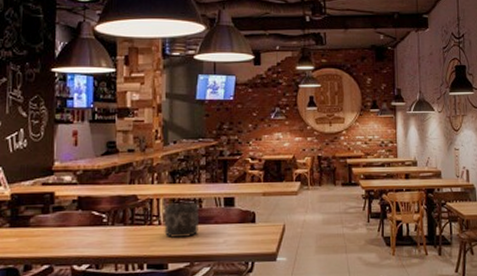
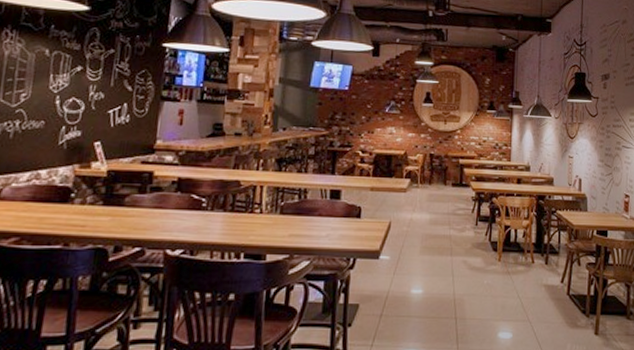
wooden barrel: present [163,202,200,239] -> none [265,191,304,229]

